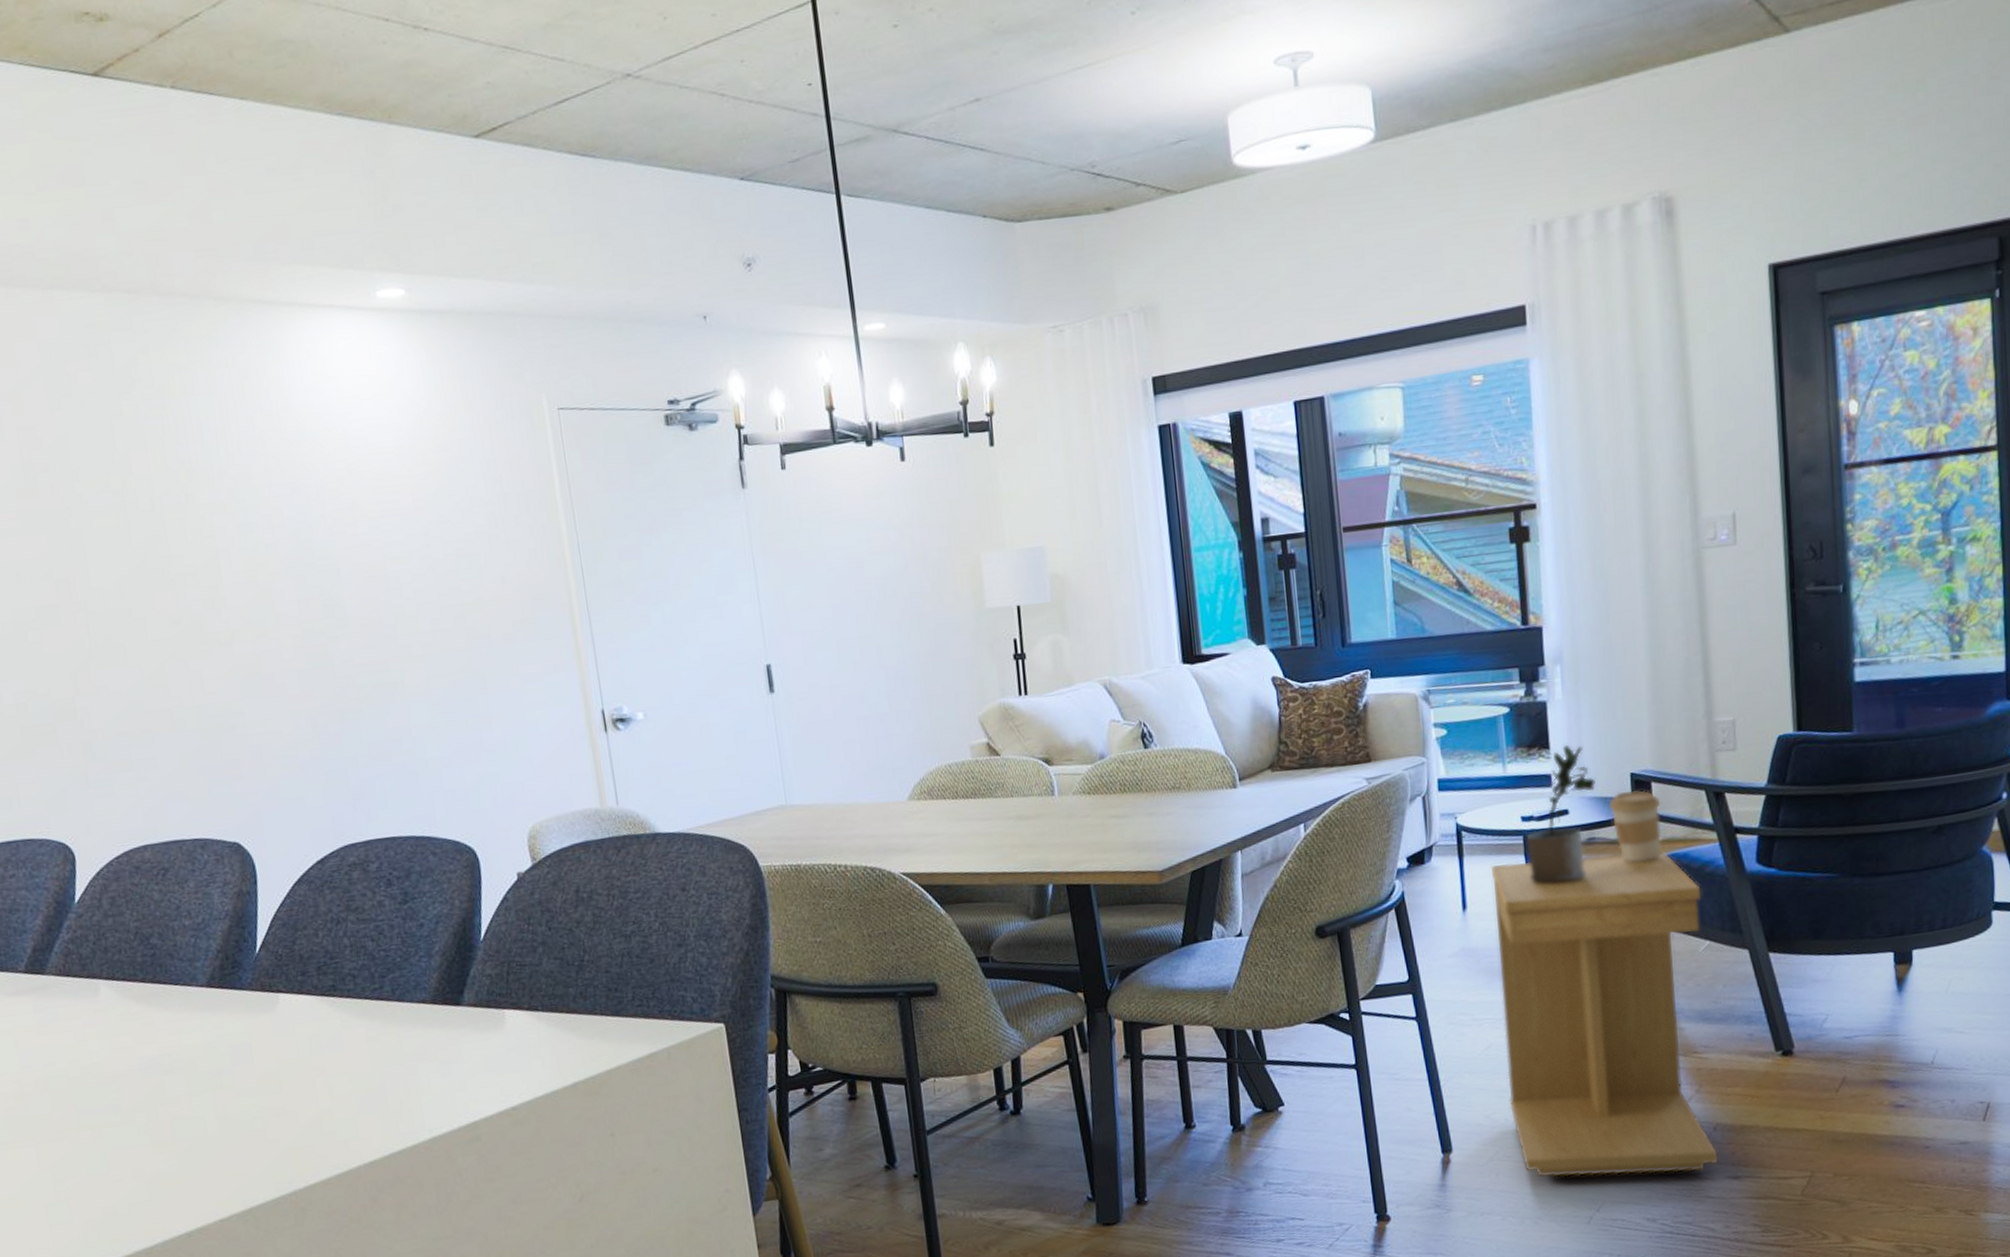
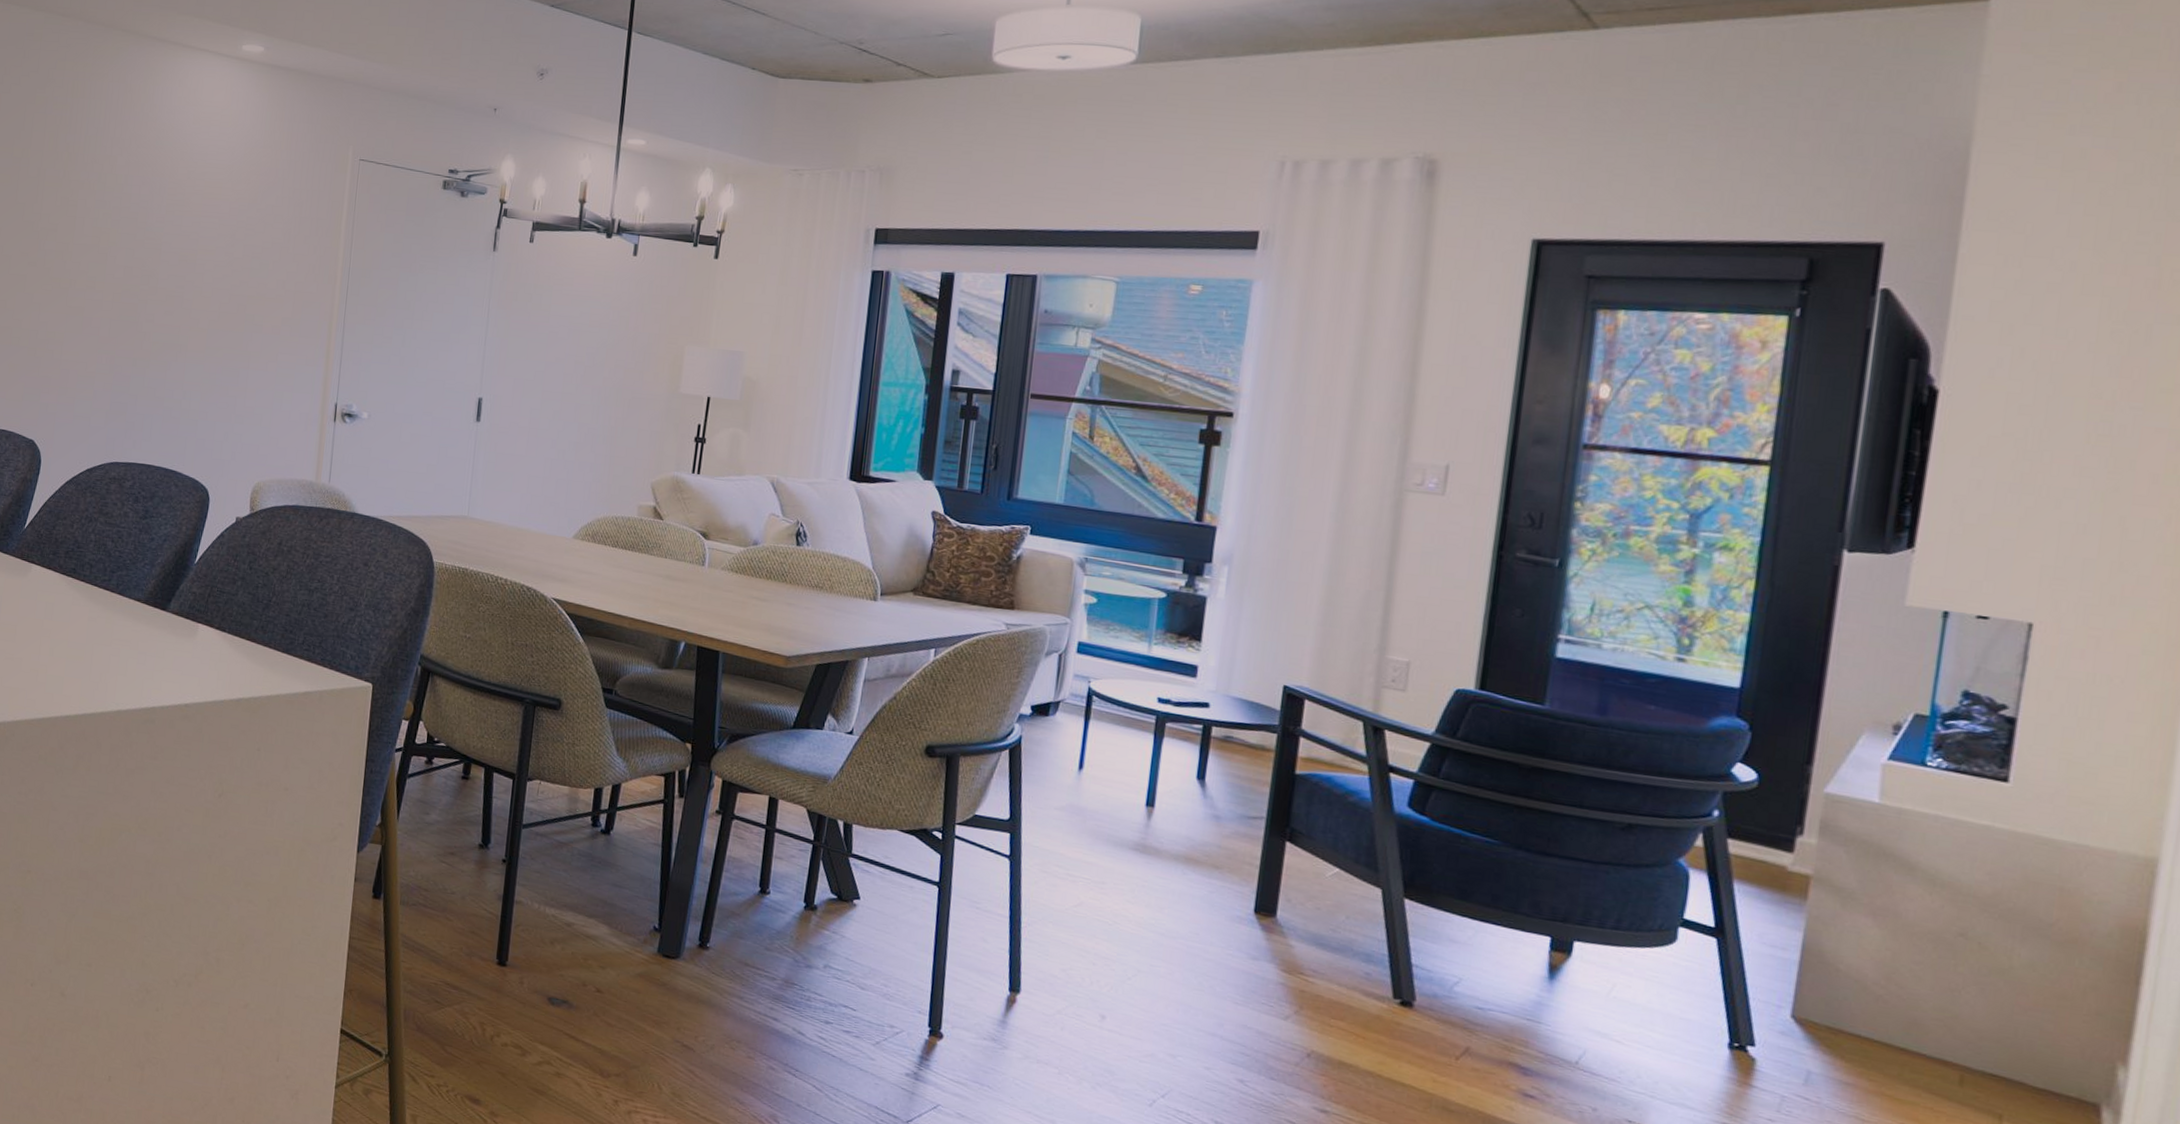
side table: present [1490,851,1718,1178] -> none [1089,736,1340,1093]
potted plant: present [1526,744,1596,885] -> none [1156,642,1244,774]
coffee cup: present [1609,790,1663,862] -> none [1254,700,1312,774]

